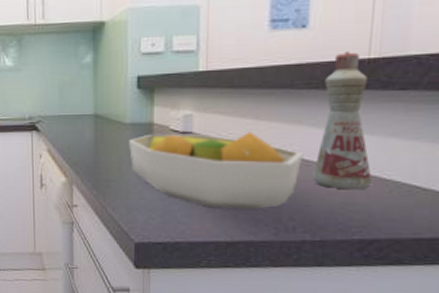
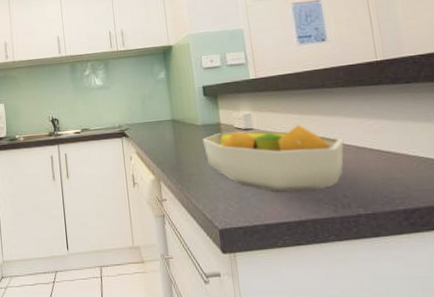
bottle: present [313,50,372,190] -> none [347,56,402,167]

